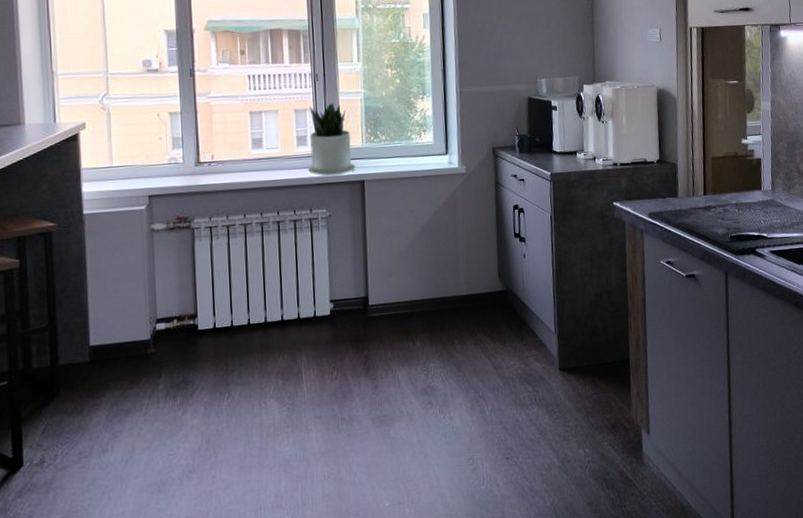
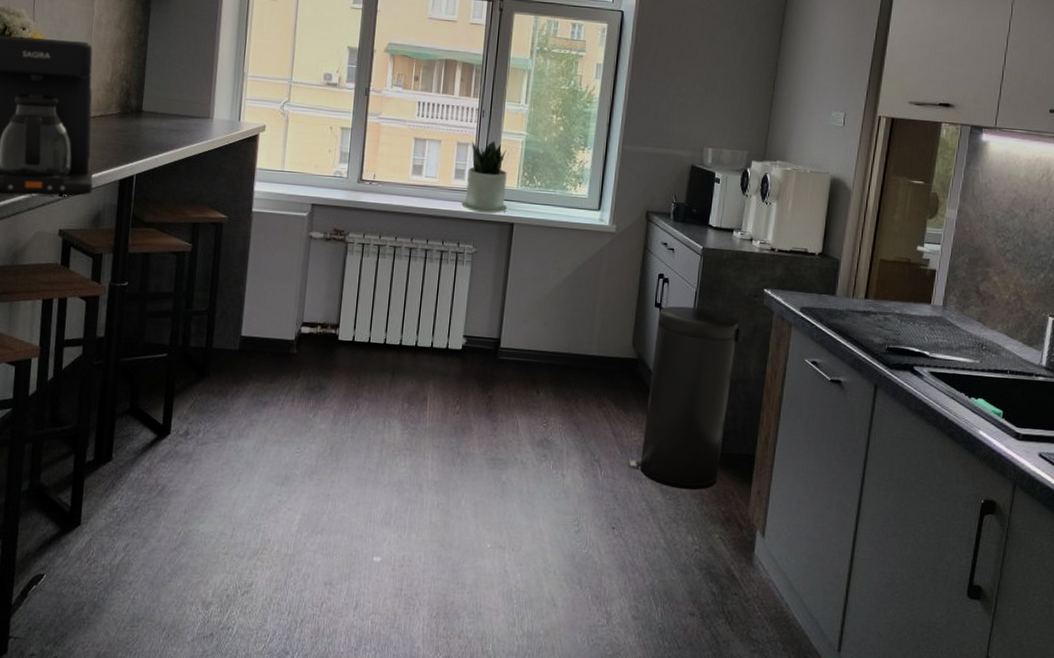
pedal bin: none [511,230,600,407] -> present [628,306,743,490]

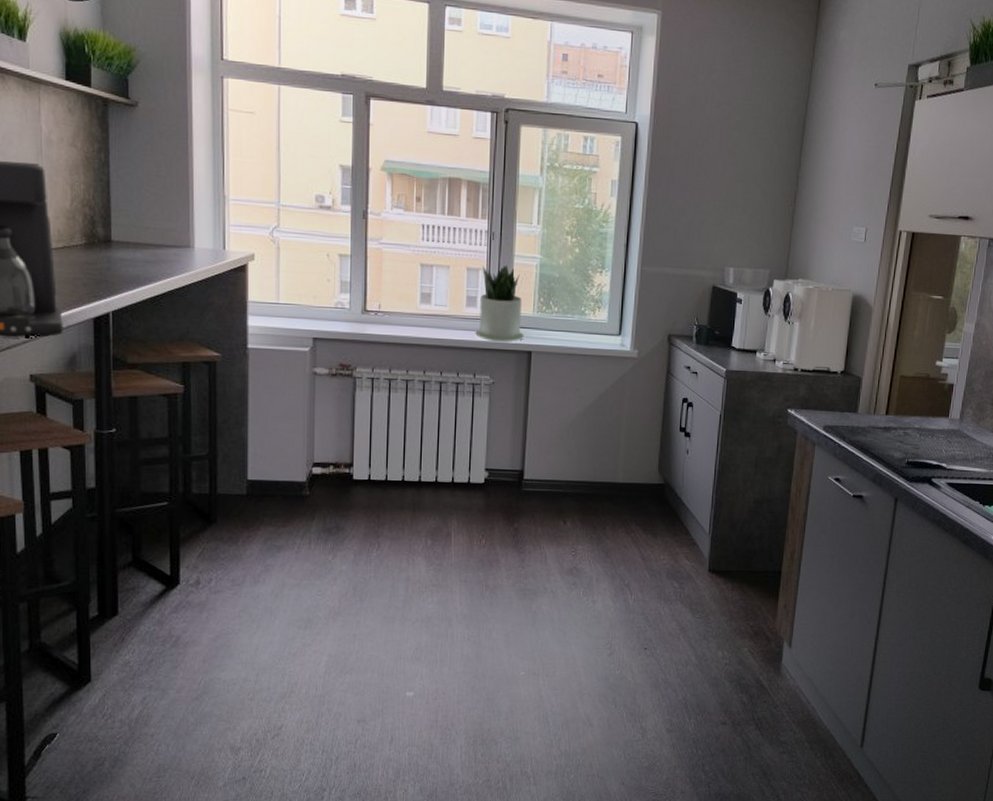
pedal bin: present [628,306,743,490] -> none [657,429,768,608]

